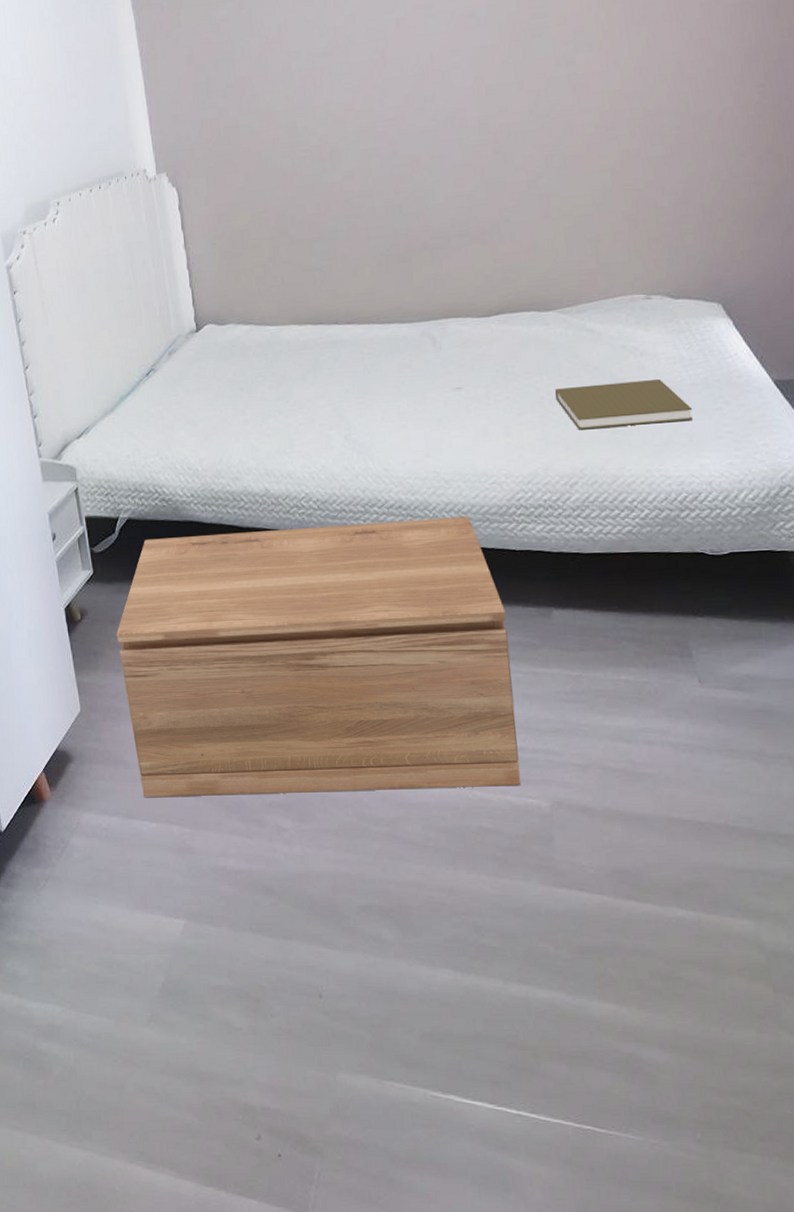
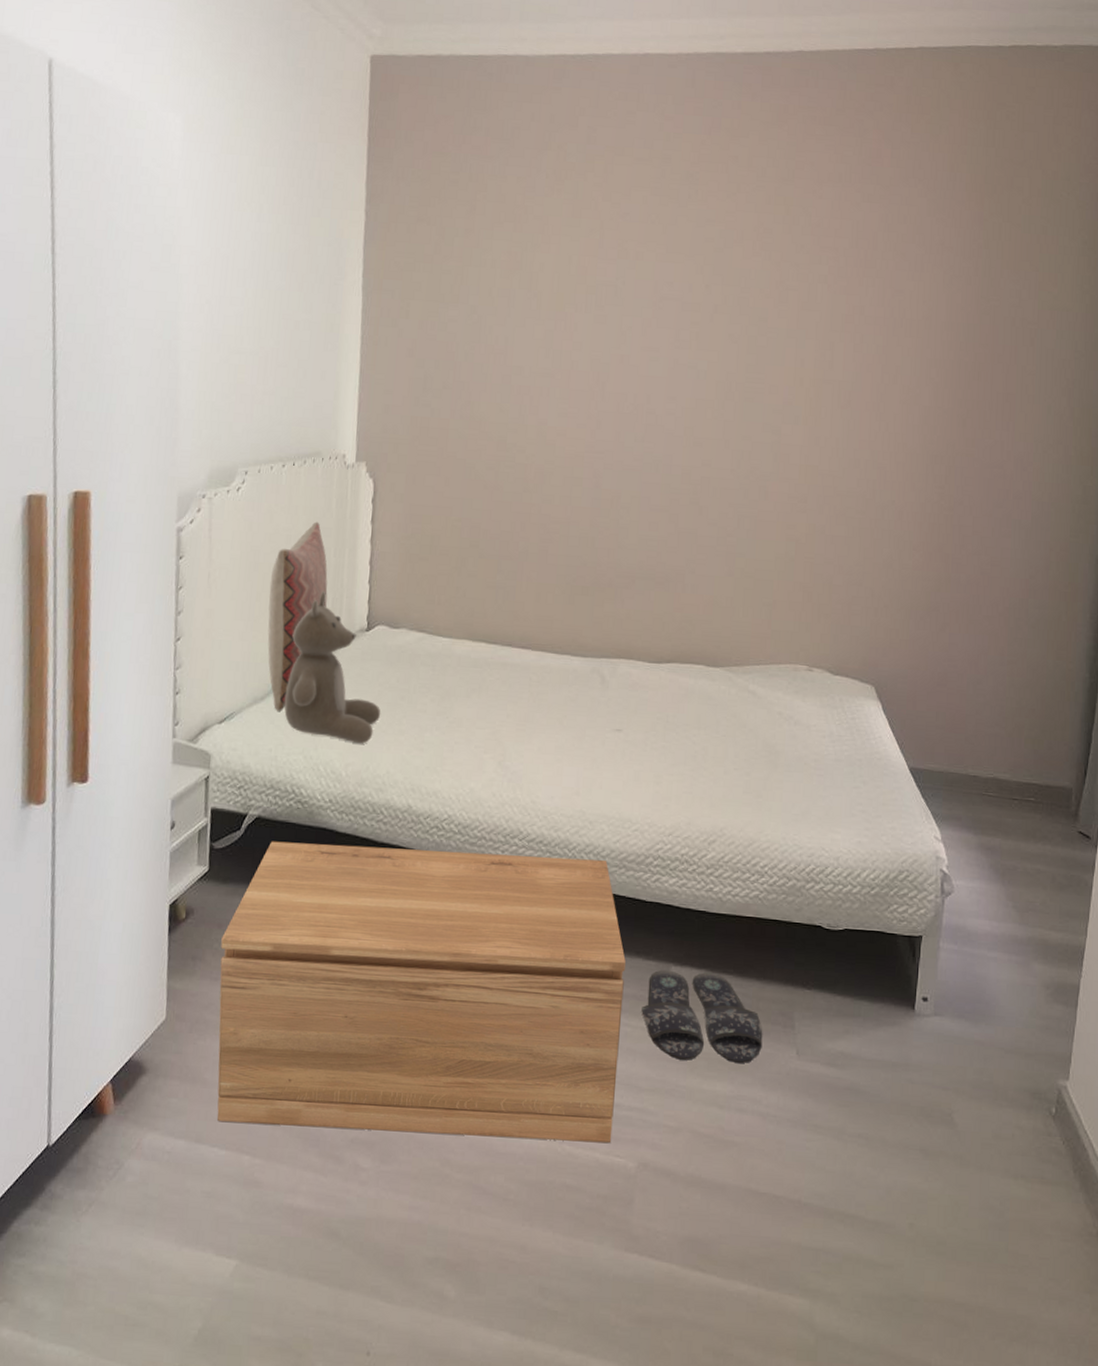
pillow: none [98,237,155,419] -> present [267,521,328,711]
teddy bear: none [128,301,224,439] -> present [284,590,381,744]
slippers: none [529,612,661,700] -> present [641,970,763,1064]
book: present [554,378,693,430] -> none [708,745,833,794]

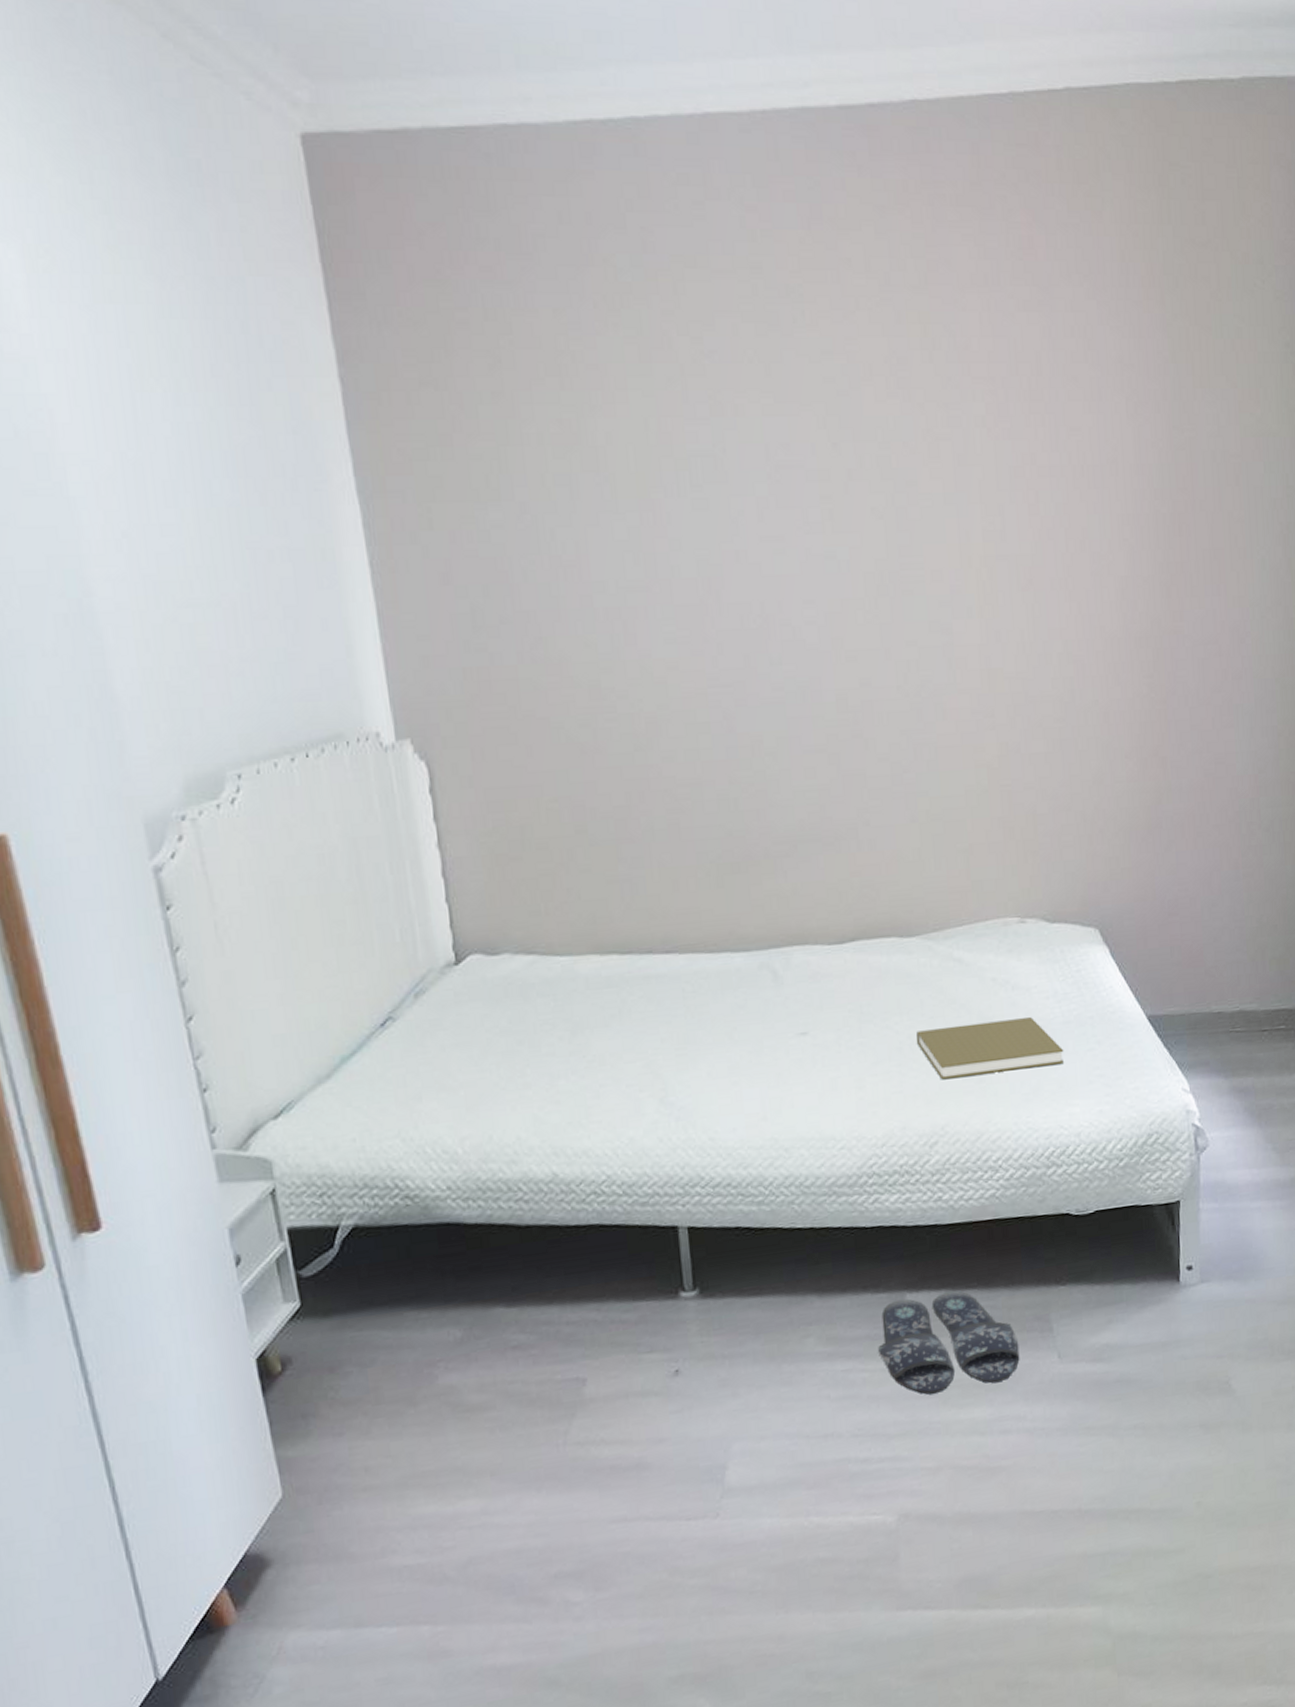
storage box: present [217,841,626,1144] -> none [337,1191,865,1597]
pillow: present [267,521,328,711] -> none [305,830,393,1089]
teddy bear: present [284,590,381,744] -> none [353,921,496,1111]
book: none [708,745,833,794] -> present [915,1016,1064,1080]

